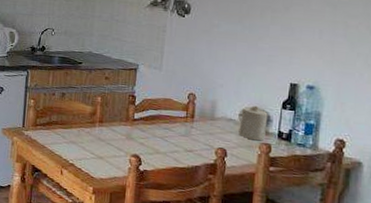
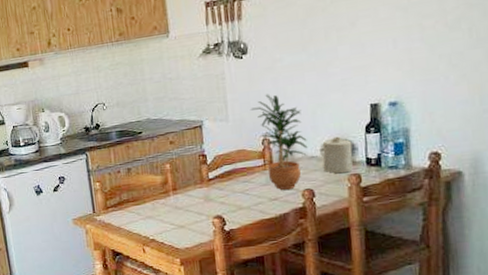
potted plant: none [182,53,229,146] -> present [250,94,308,191]

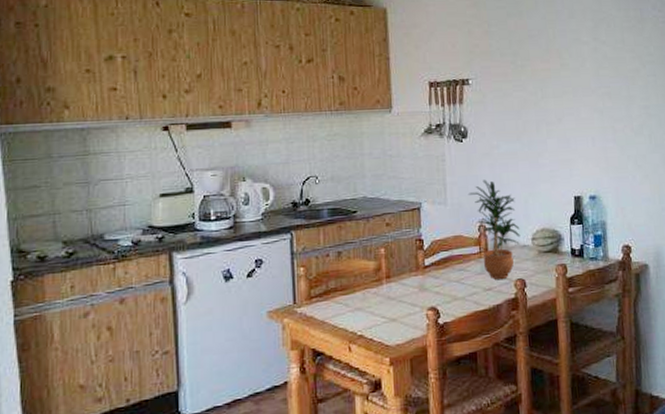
candle: present [322,136,353,174] -> none [533,226,560,264]

